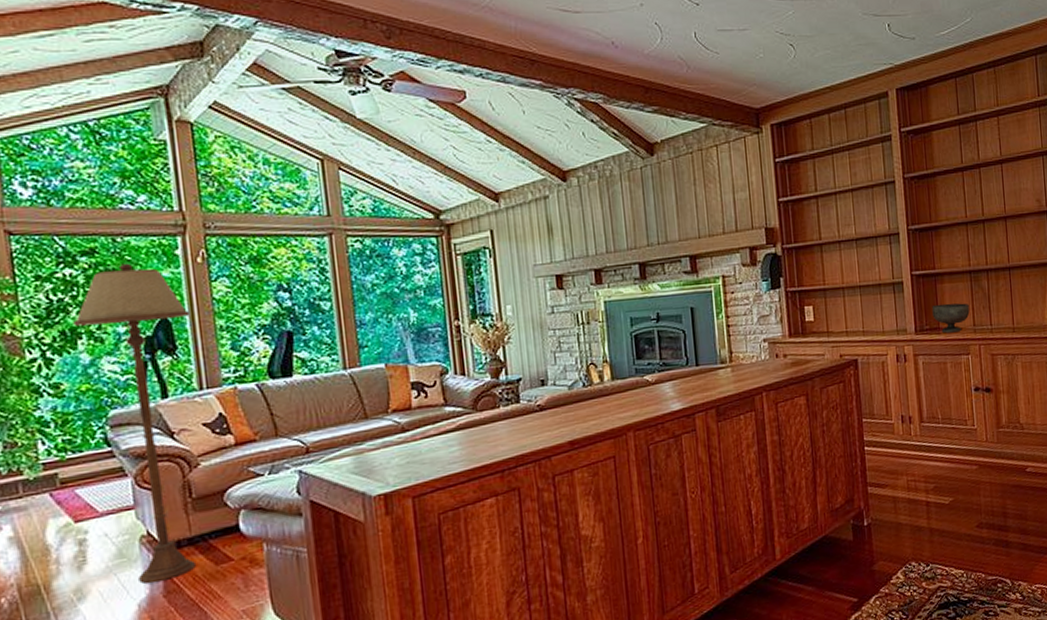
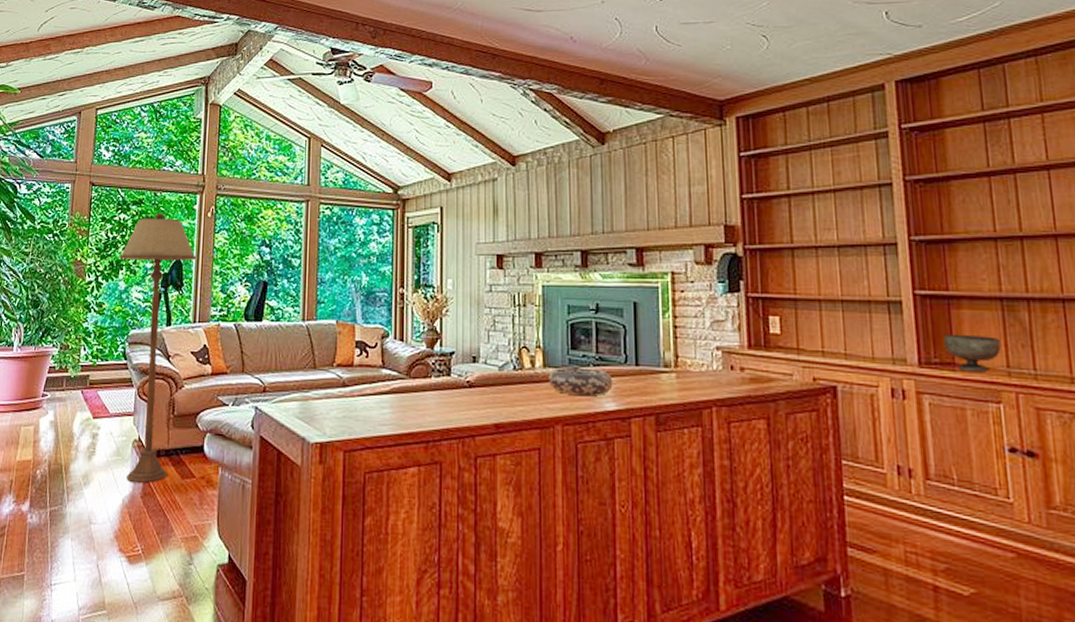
decorative bowl: none [617,374,678,402] -> present [549,367,613,396]

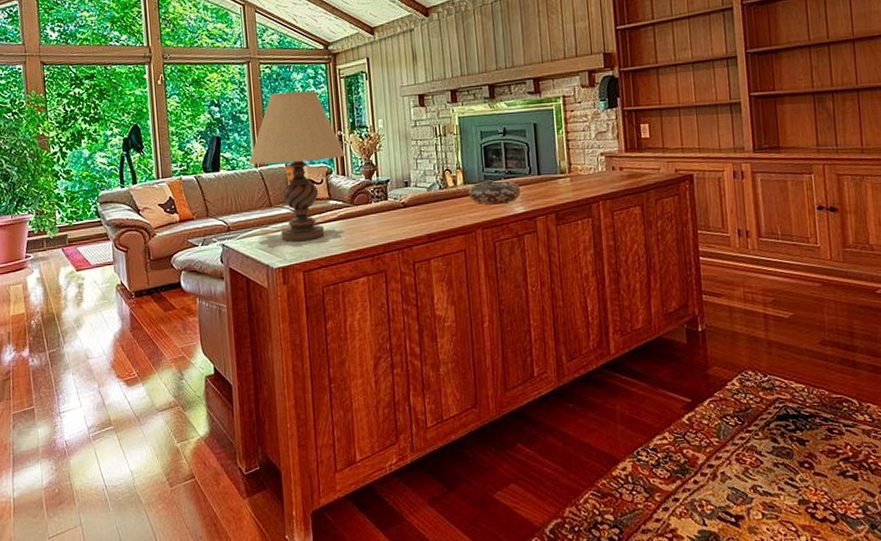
floor lamp: present [119,213,196,483] -> none [79,84,152,320]
table lamp: none [295,238,406,420] -> present [248,90,345,248]
decorative bowl: present [943,334,1001,372] -> none [771,123,813,153]

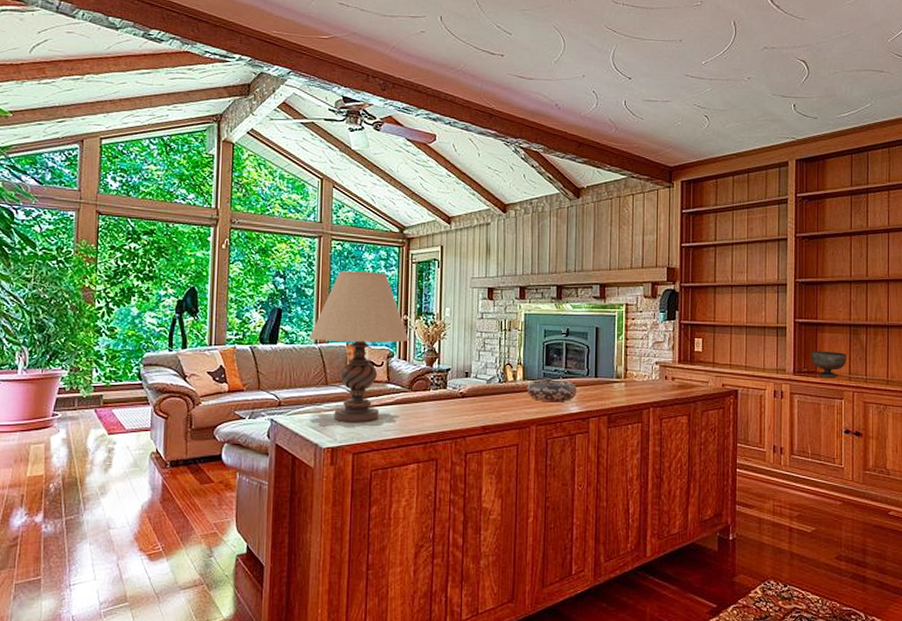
decorative bowl: none [771,123,813,153] -> present [811,350,846,378]

